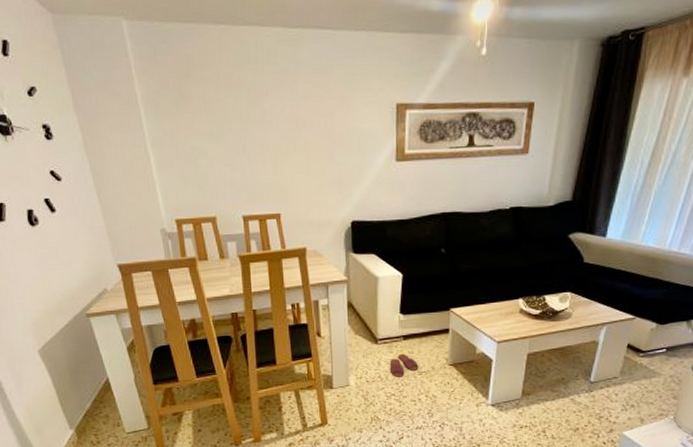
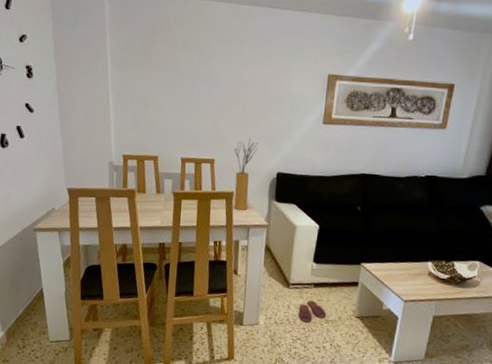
vase: none [301,186,327,268] -> present [234,138,259,211]

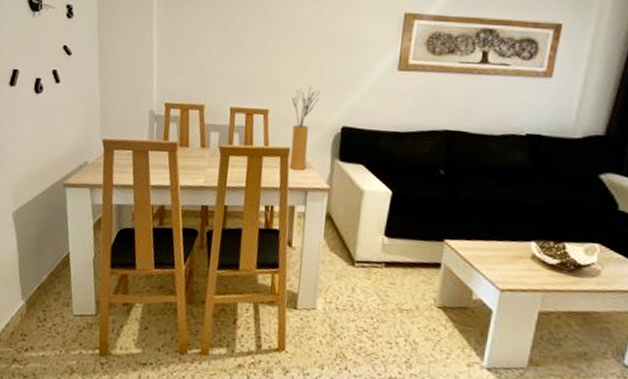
slippers: present [299,300,326,323] -> none [366,282,400,311]

